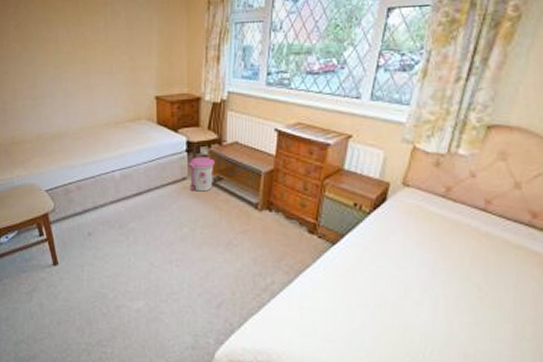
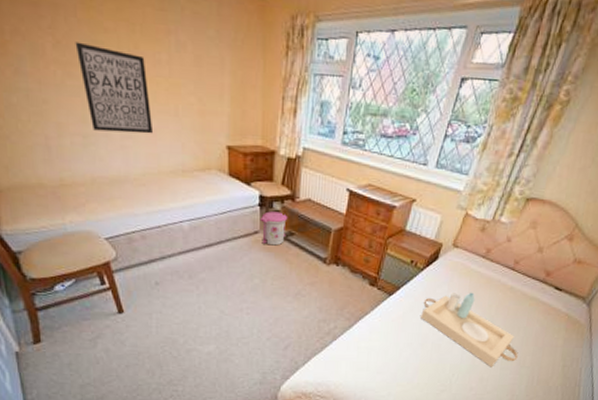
wall art: none [31,22,91,93] -> present [75,41,154,134]
serving tray: none [374,240,513,339] -> present [421,292,518,368]

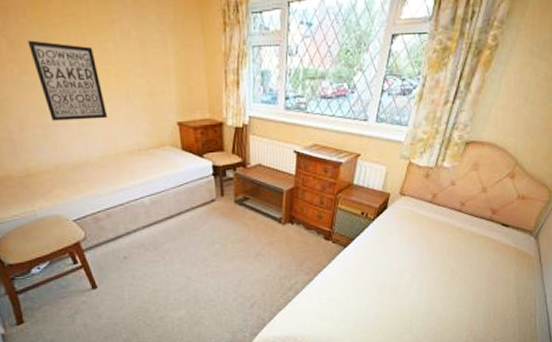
trash can: present [259,211,288,246] -> none [215,179,242,212]
serving tray: present [421,292,518,368] -> none [376,237,473,306]

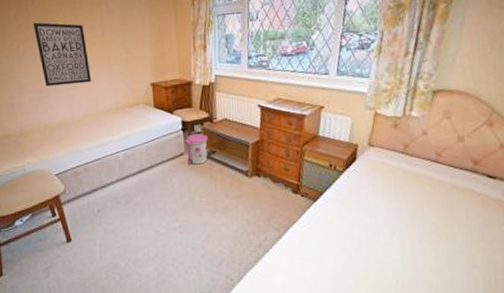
trash can: none [215,179,242,212] -> present [183,133,209,165]

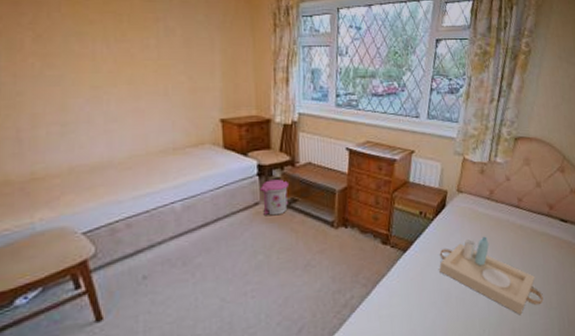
wall art: present [33,22,92,86] -> none [57,34,142,118]
serving tray: none [349,190,466,270] -> present [439,236,544,315]

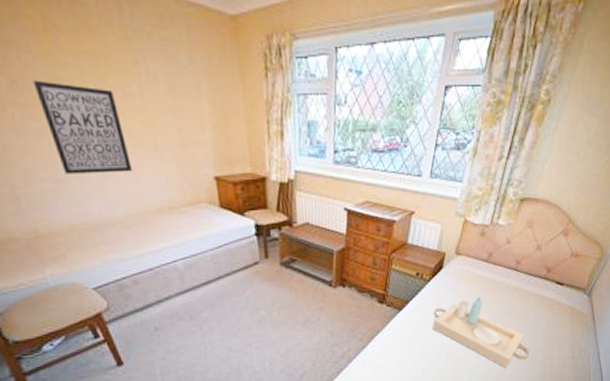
wall art: none [57,34,142,118] -> present [32,80,133,174]
trash can: present [259,179,290,216] -> none [258,239,288,275]

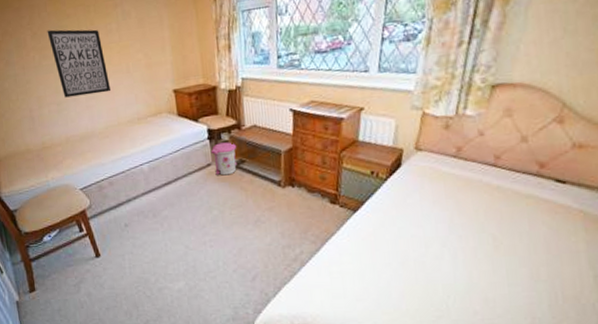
trash can: none [258,239,288,275] -> present [210,142,238,176]
serving tray: present [432,297,530,368] -> none [394,198,528,285]

